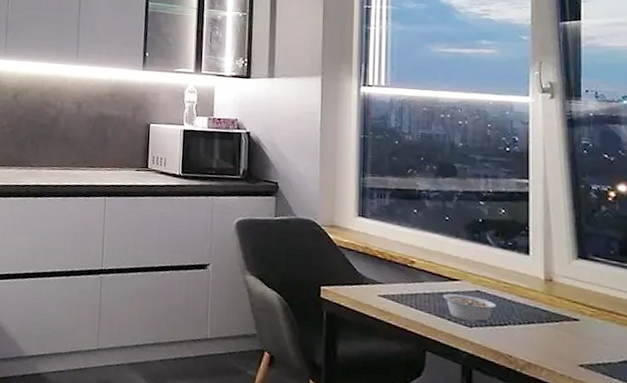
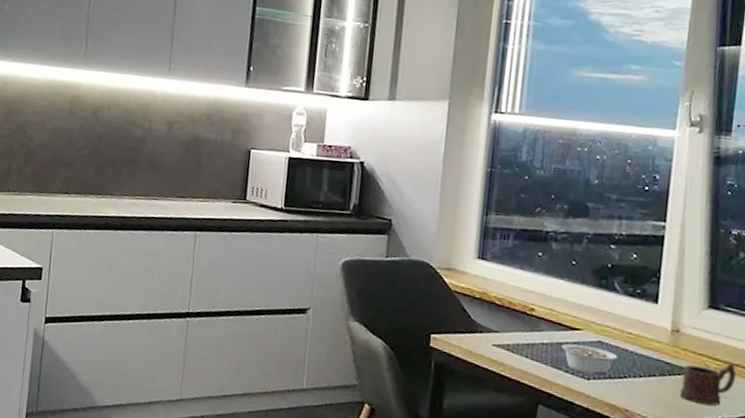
mug: none [559,310,612,351] -> present [679,364,737,406]

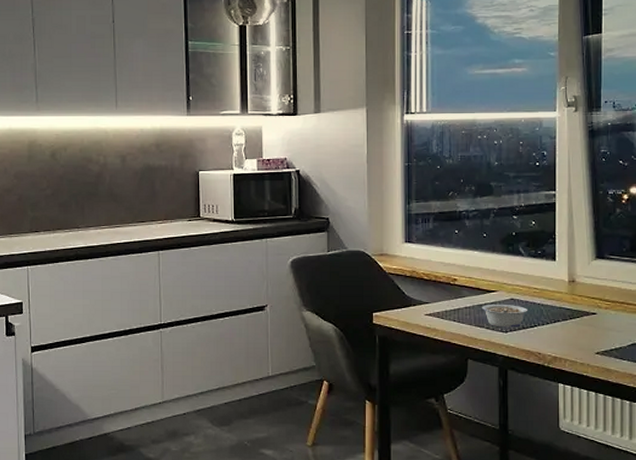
mug: present [679,364,737,406] -> none [580,302,623,339]

